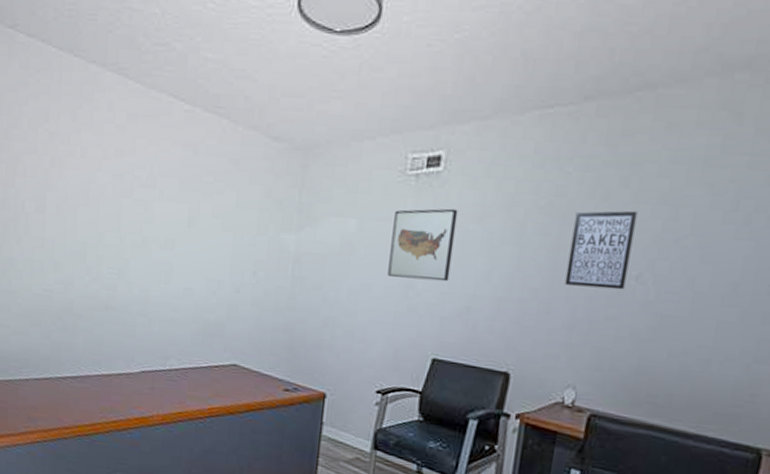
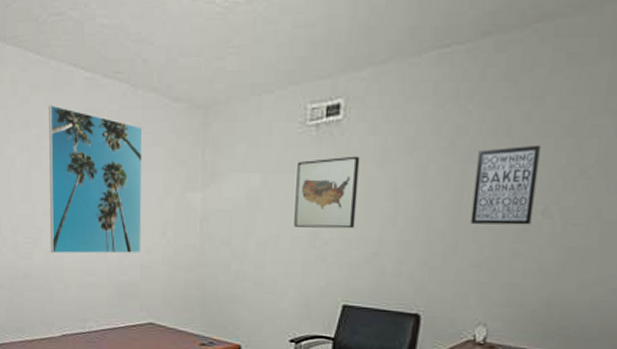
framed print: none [135,134,240,292] -> present [49,105,143,254]

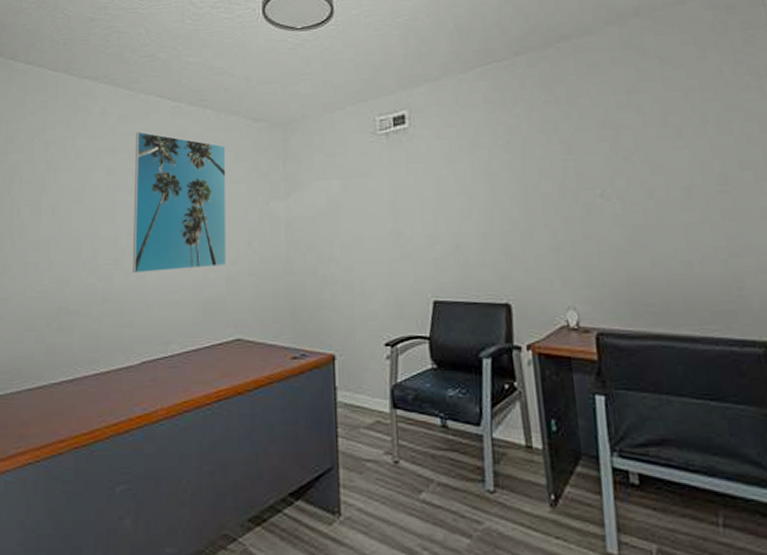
wall art: present [294,156,360,229] -> none [373,158,434,227]
wall art: present [470,145,541,225] -> none [532,138,593,211]

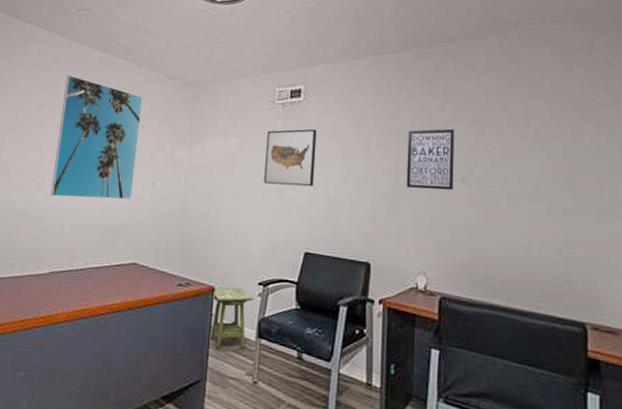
side table: none [333,352,382,430] -> present [210,287,254,351]
wall art: none [373,158,434,227] -> present [264,129,317,187]
wall art: none [532,138,593,211] -> present [406,128,455,191]

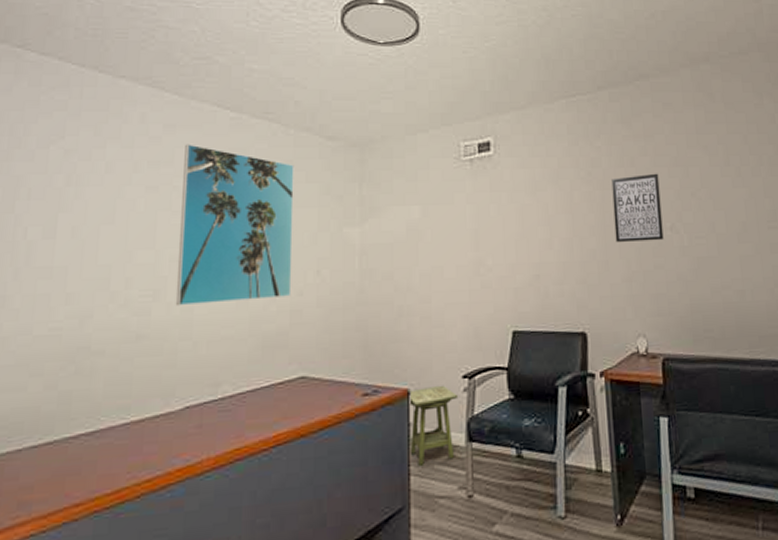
wall art: present [264,129,317,187] -> none [456,186,515,256]

